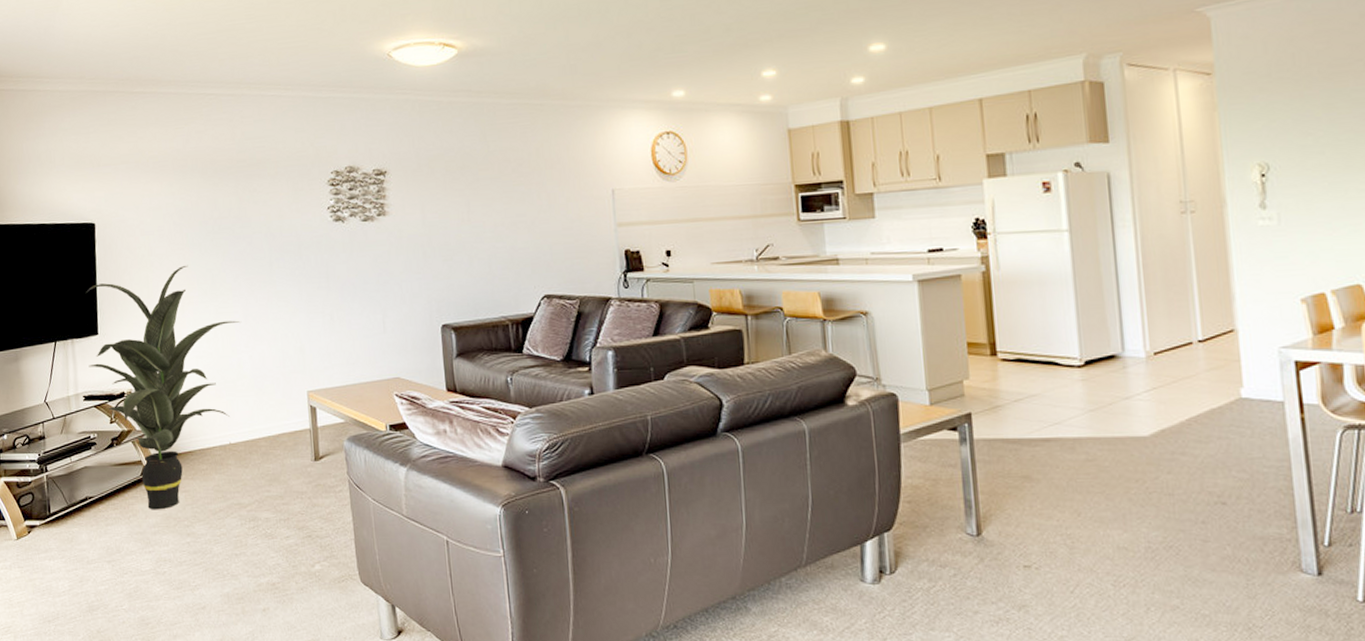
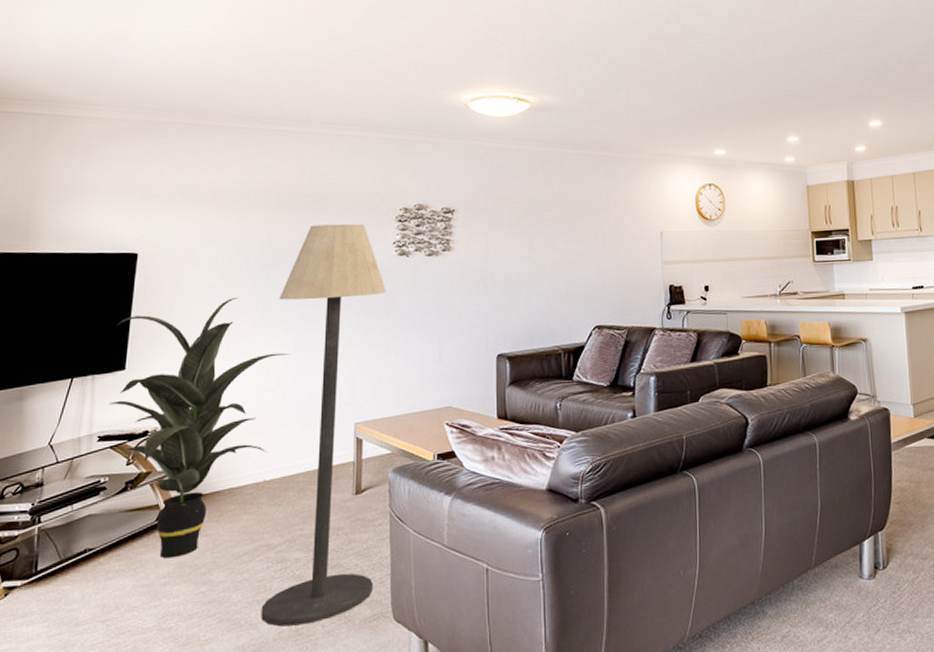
floor lamp: none [225,189,339,580] -> present [261,223,386,627]

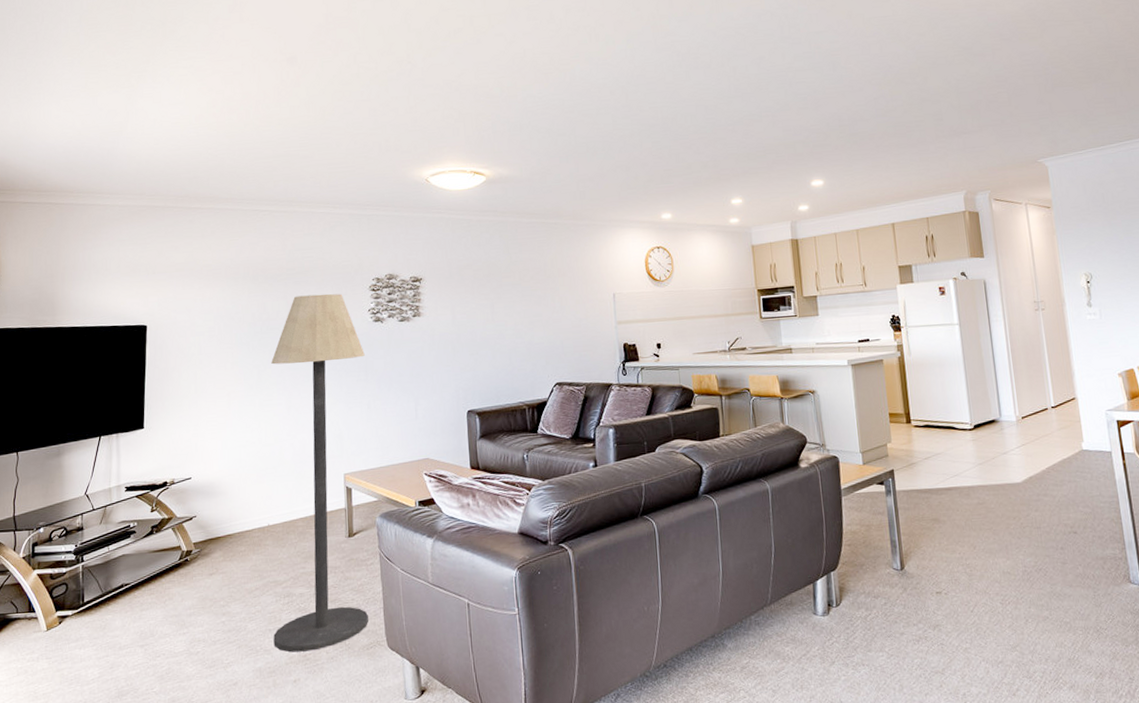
indoor plant: present [109,298,290,559] -> none [132,363,284,593]

